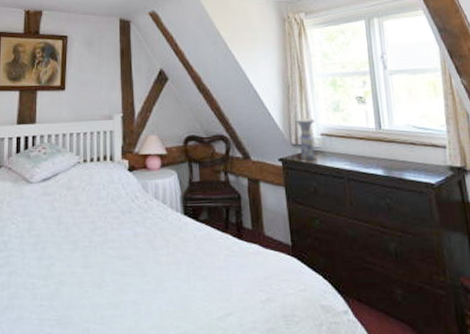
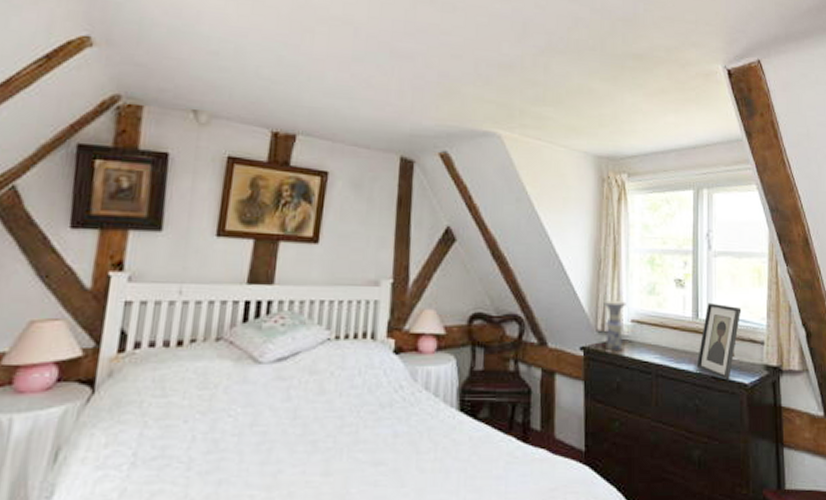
picture frame: none [383,114,421,181] -> present [696,302,742,381]

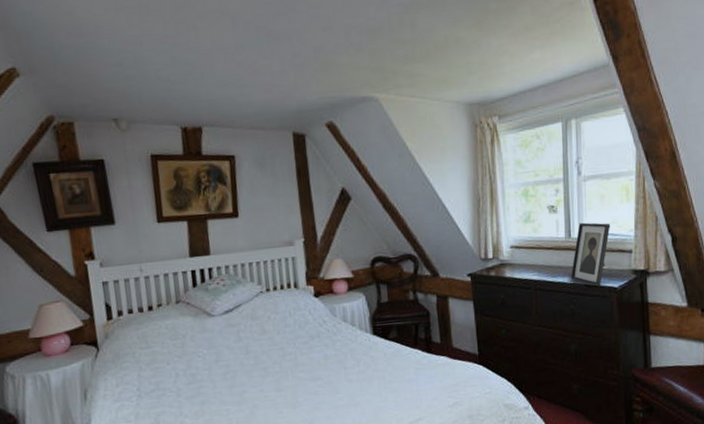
vase: present [602,301,626,352] -> none [483,231,505,275]

